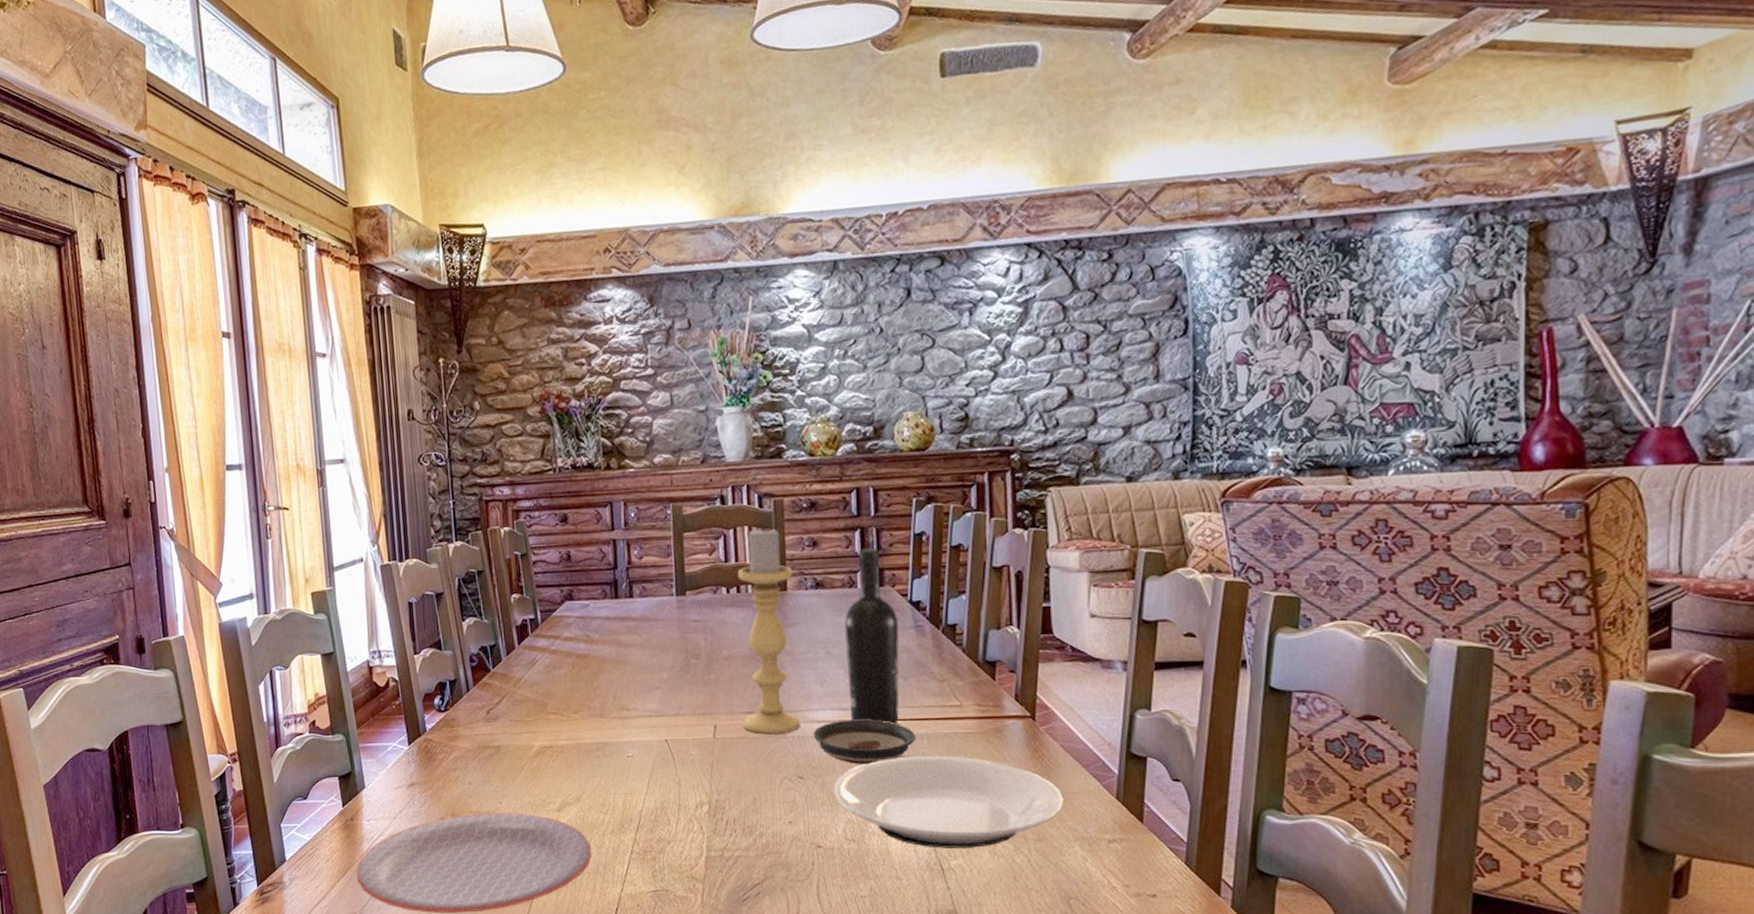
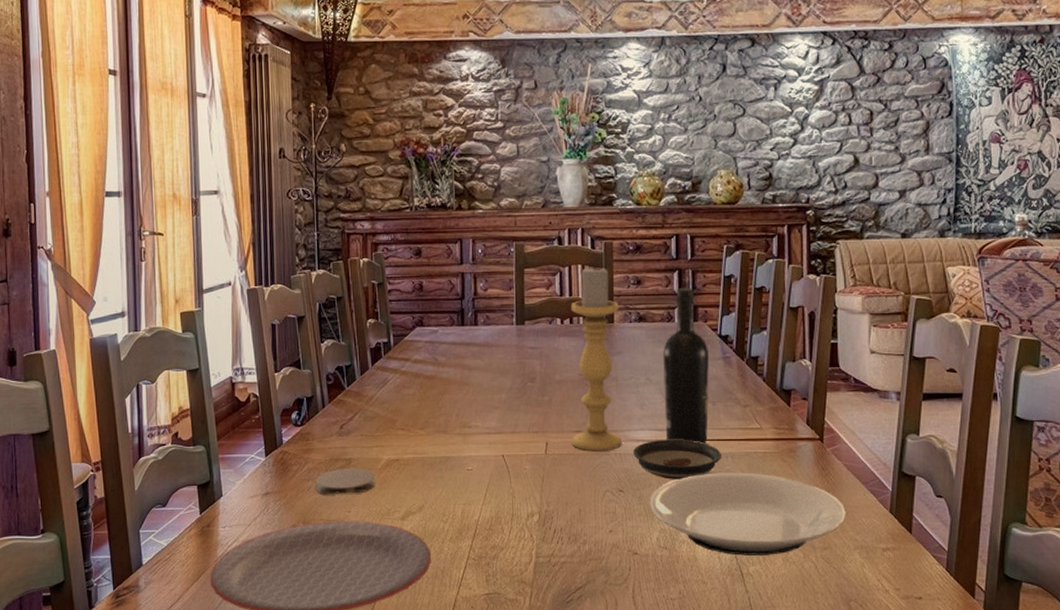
coaster: none [462,756,528,784] -> present [315,468,376,494]

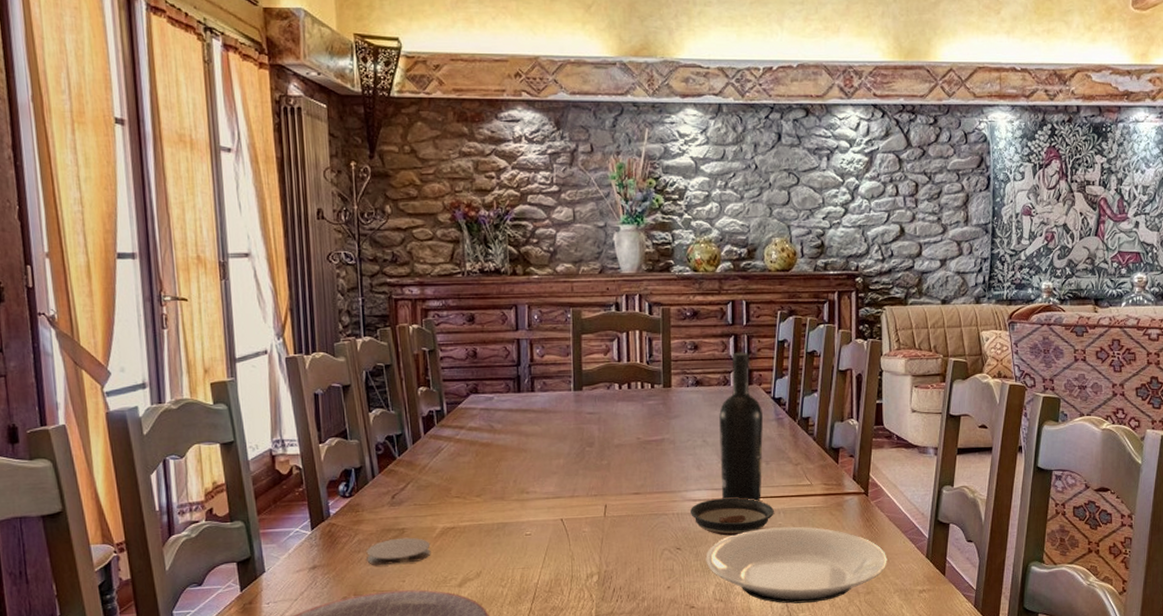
candle holder: present [570,265,622,452] -> none [628,331,679,512]

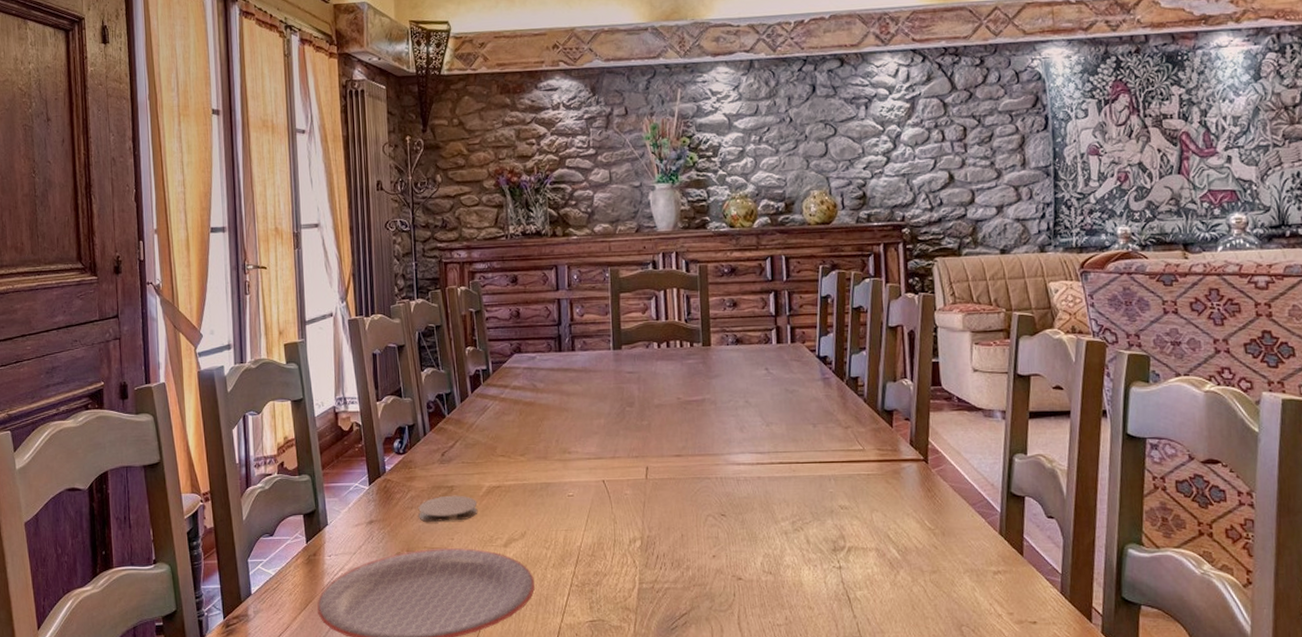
saucer: present [689,498,774,536] -> none [733,462,824,503]
plate: present [705,526,887,604] -> none [752,495,954,580]
wine bottle: present [719,352,764,502] -> none [761,308,810,467]

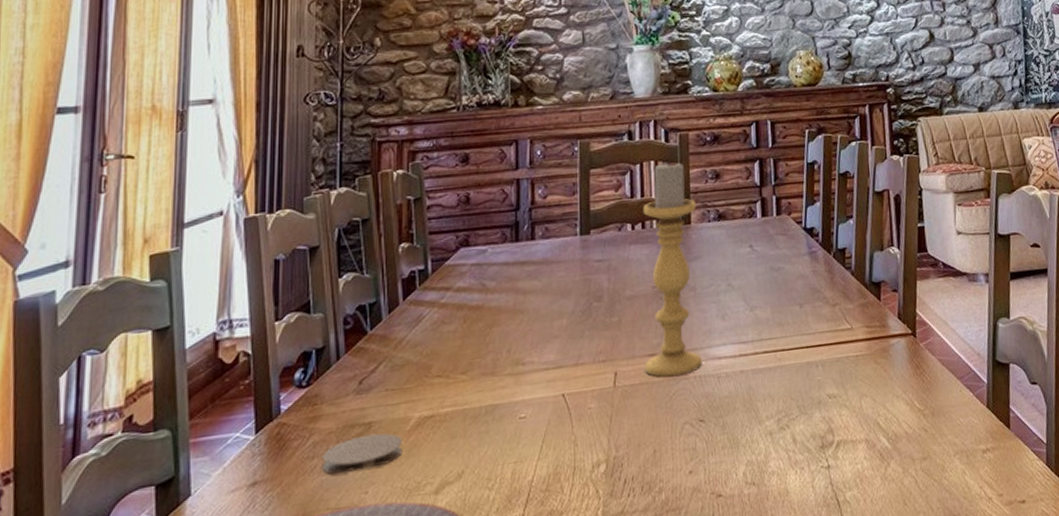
candle holder: none [667,288,723,476] -> present [642,160,702,378]

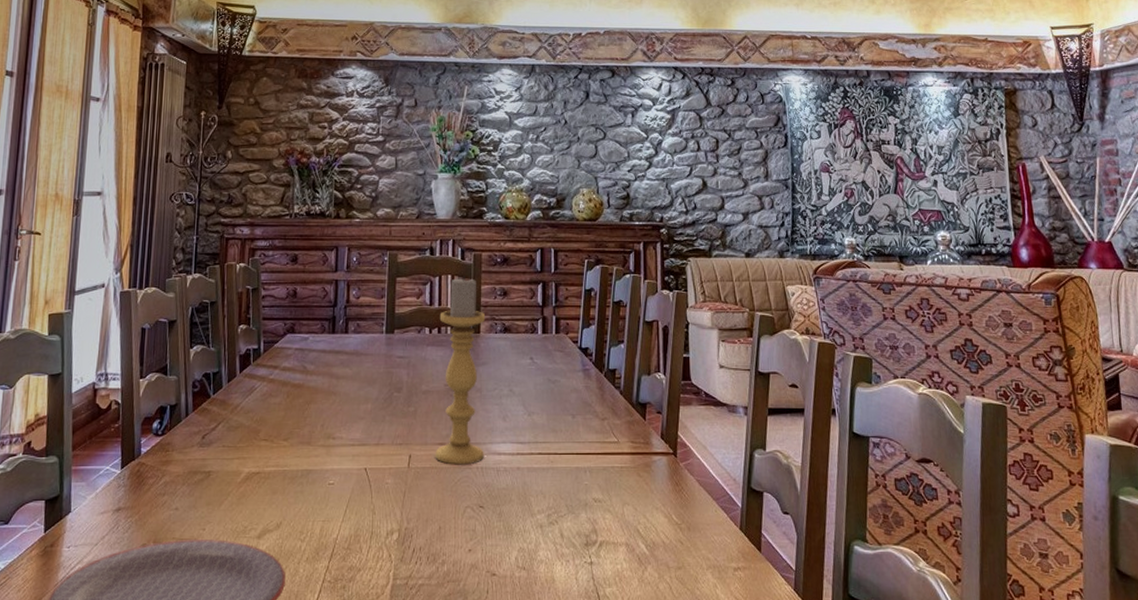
coaster: present [322,433,403,474] -> none [170,481,235,510]

